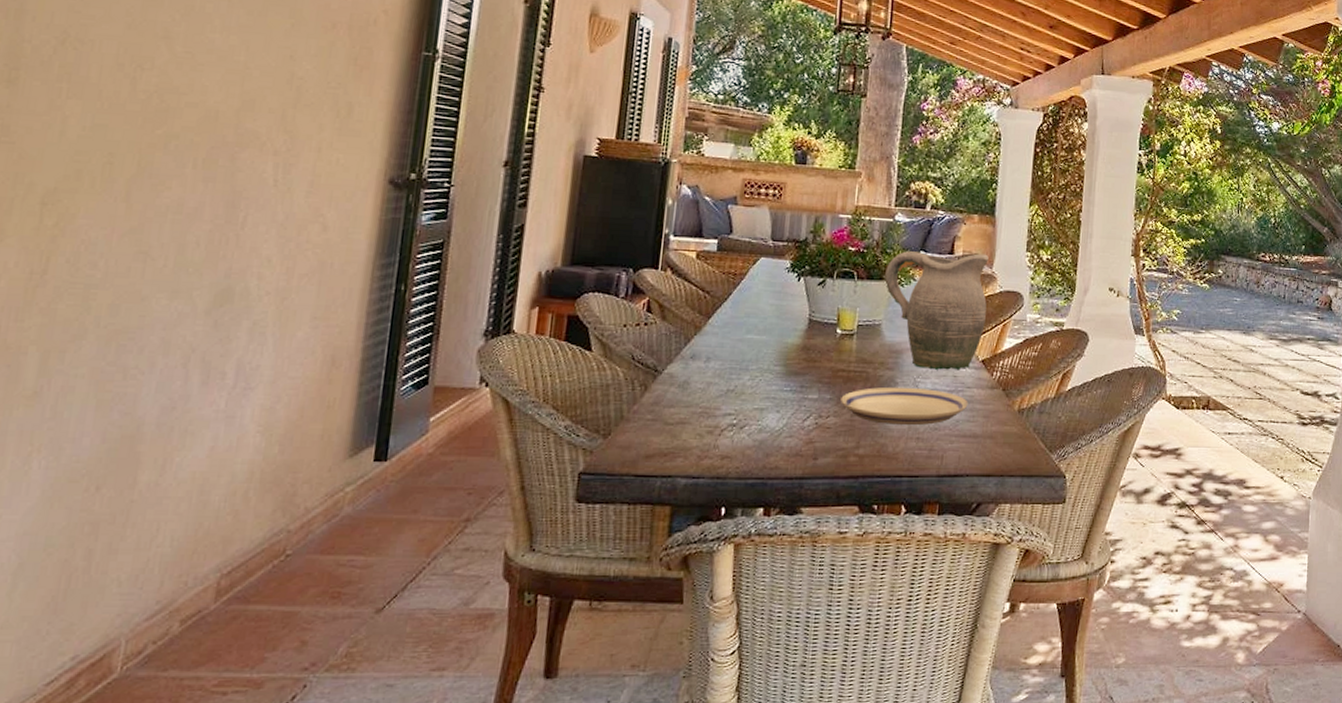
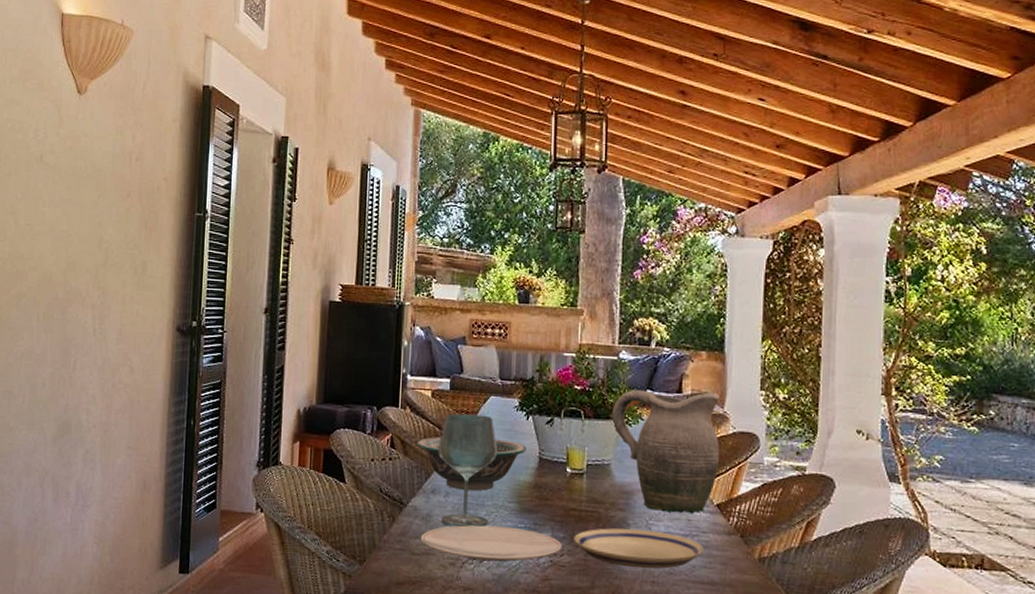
plate: none [675,390,829,428] -> present [420,525,562,563]
bowl: none [676,300,796,356] -> present [416,437,526,491]
wine glass: none [700,275,765,394] -> present [437,413,497,528]

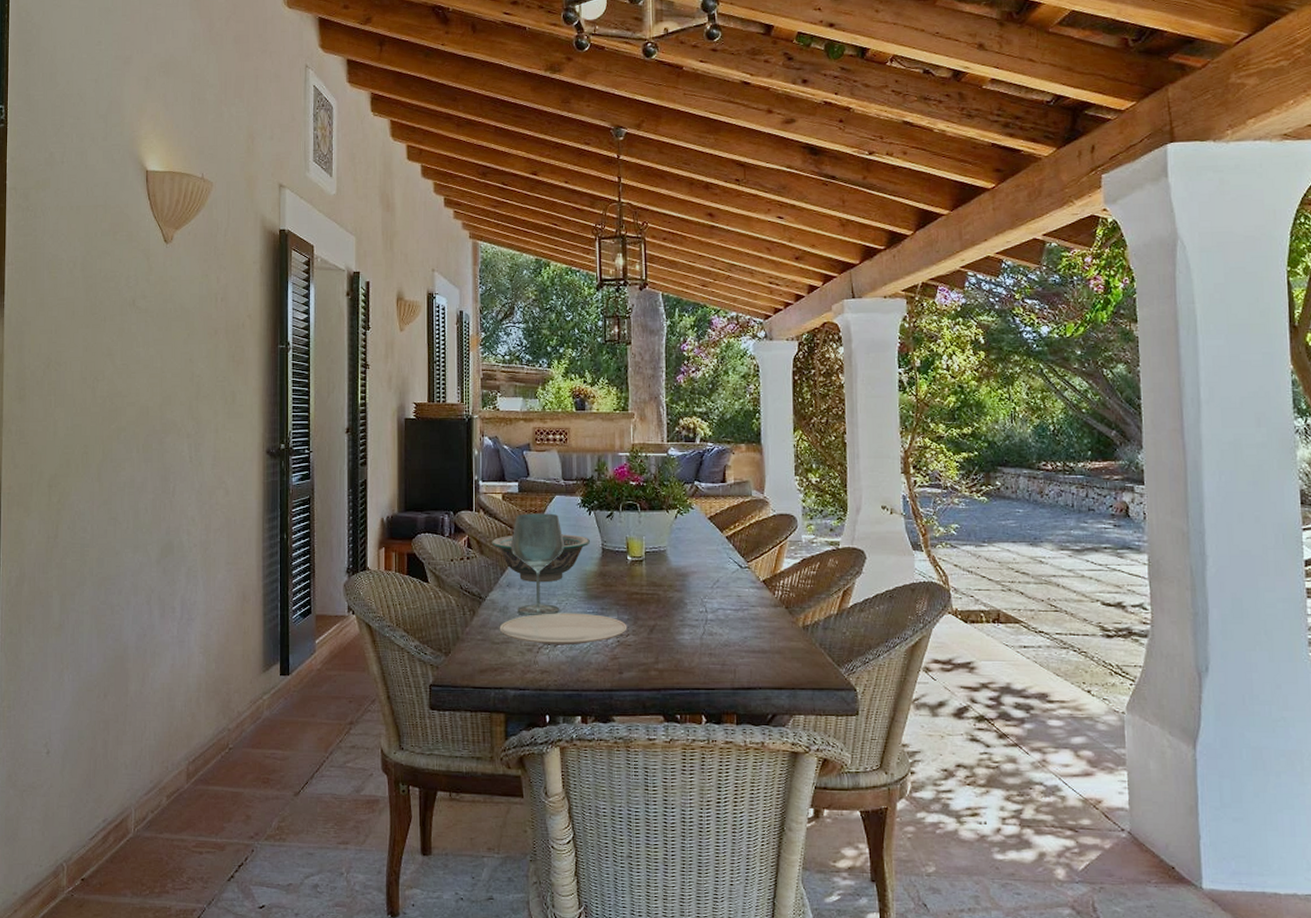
plate: present [574,528,704,569] -> none [637,607,754,643]
pitcher: present [612,390,719,514] -> none [665,480,762,590]

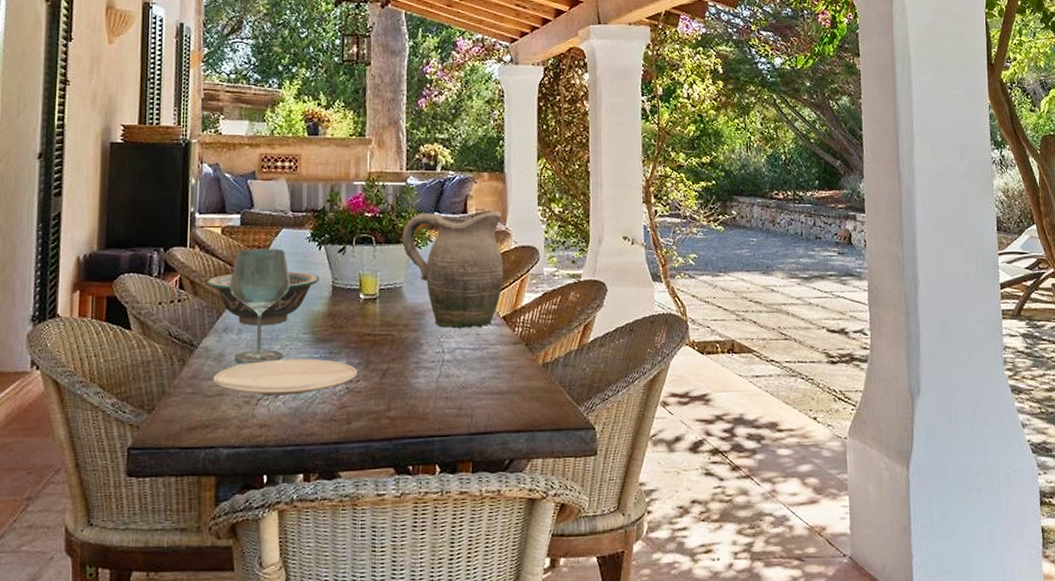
pitcher: none [665,480,762,590] -> present [402,211,503,329]

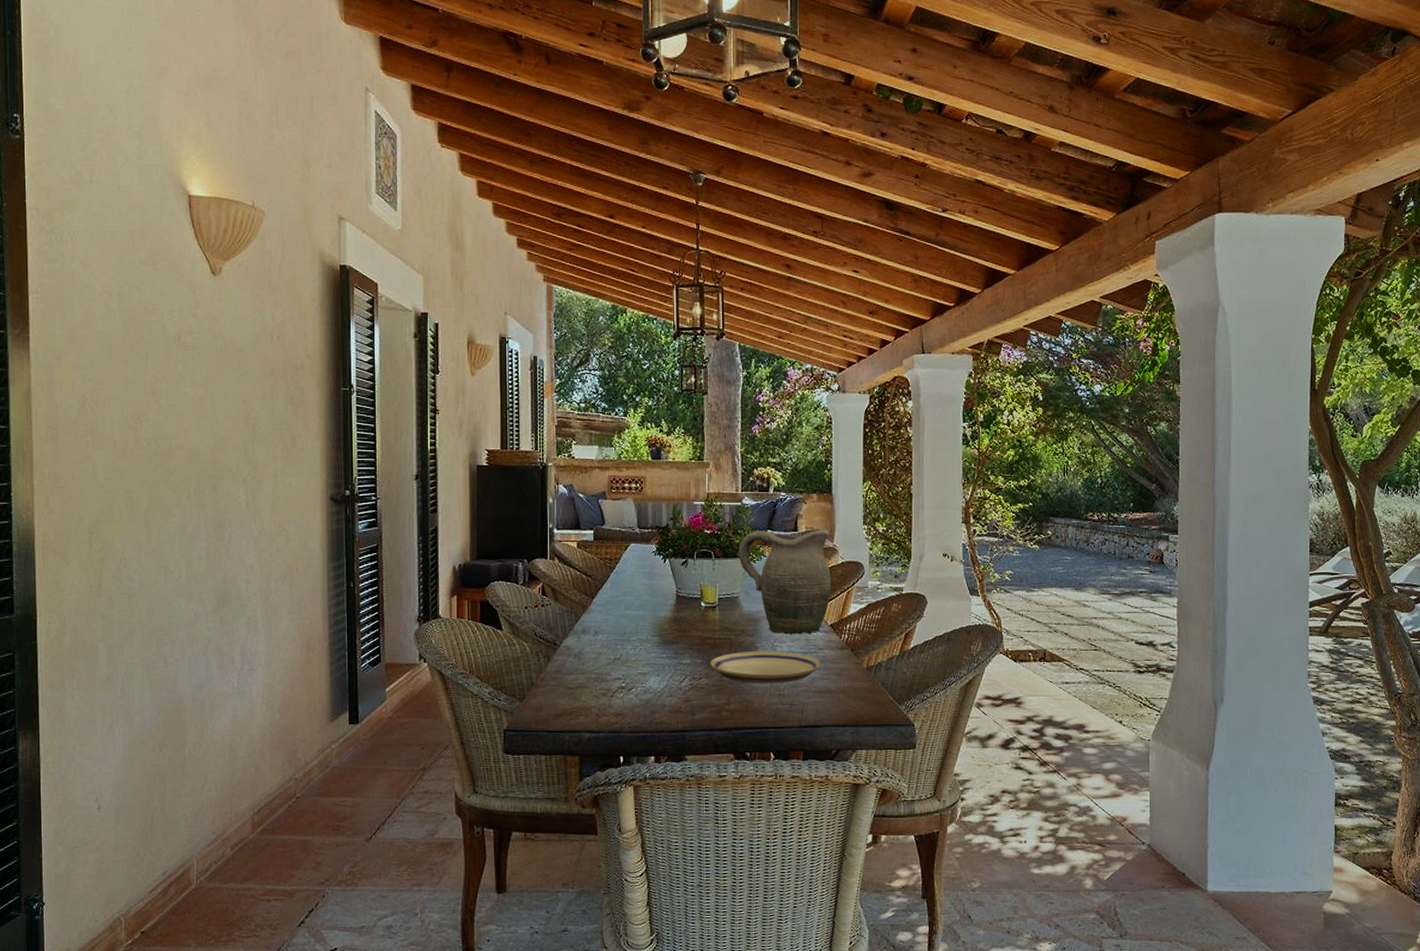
bowl: present [206,271,319,326] -> none [566,581,665,629]
plate: present [213,358,358,396] -> none [574,658,700,689]
wine glass: present [229,248,290,364] -> none [585,561,639,662]
plate: none [369,347,493,386] -> present [710,650,821,684]

